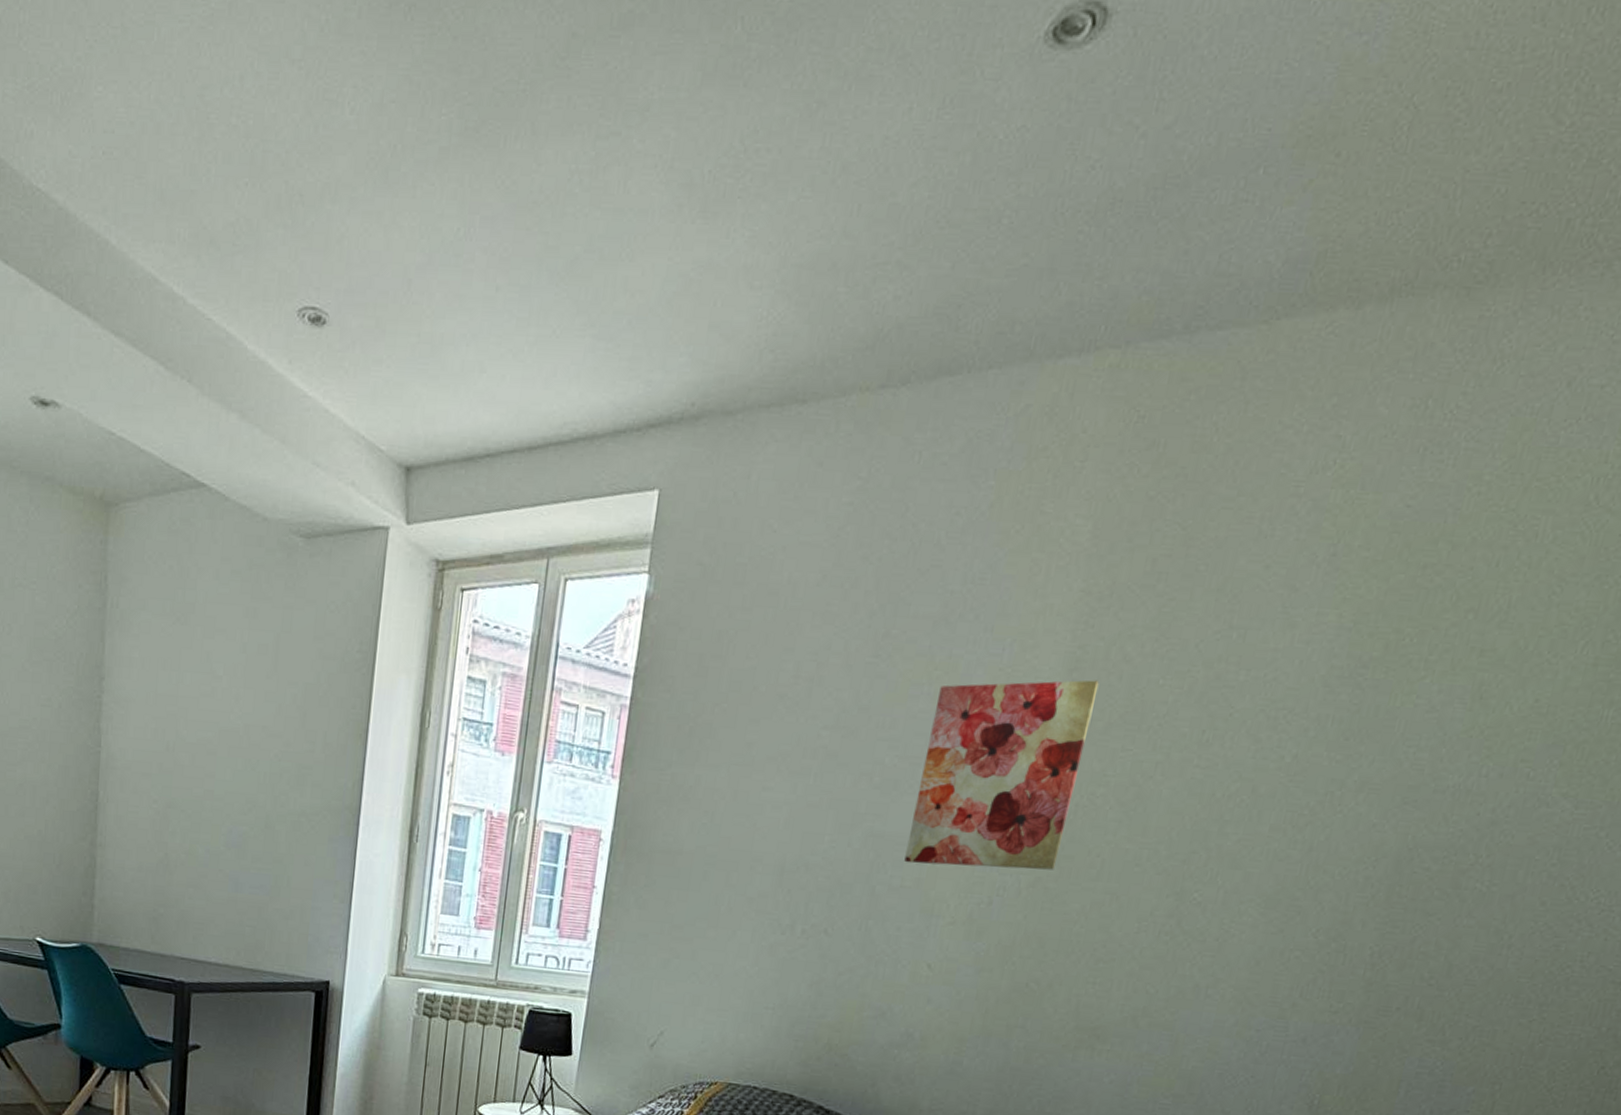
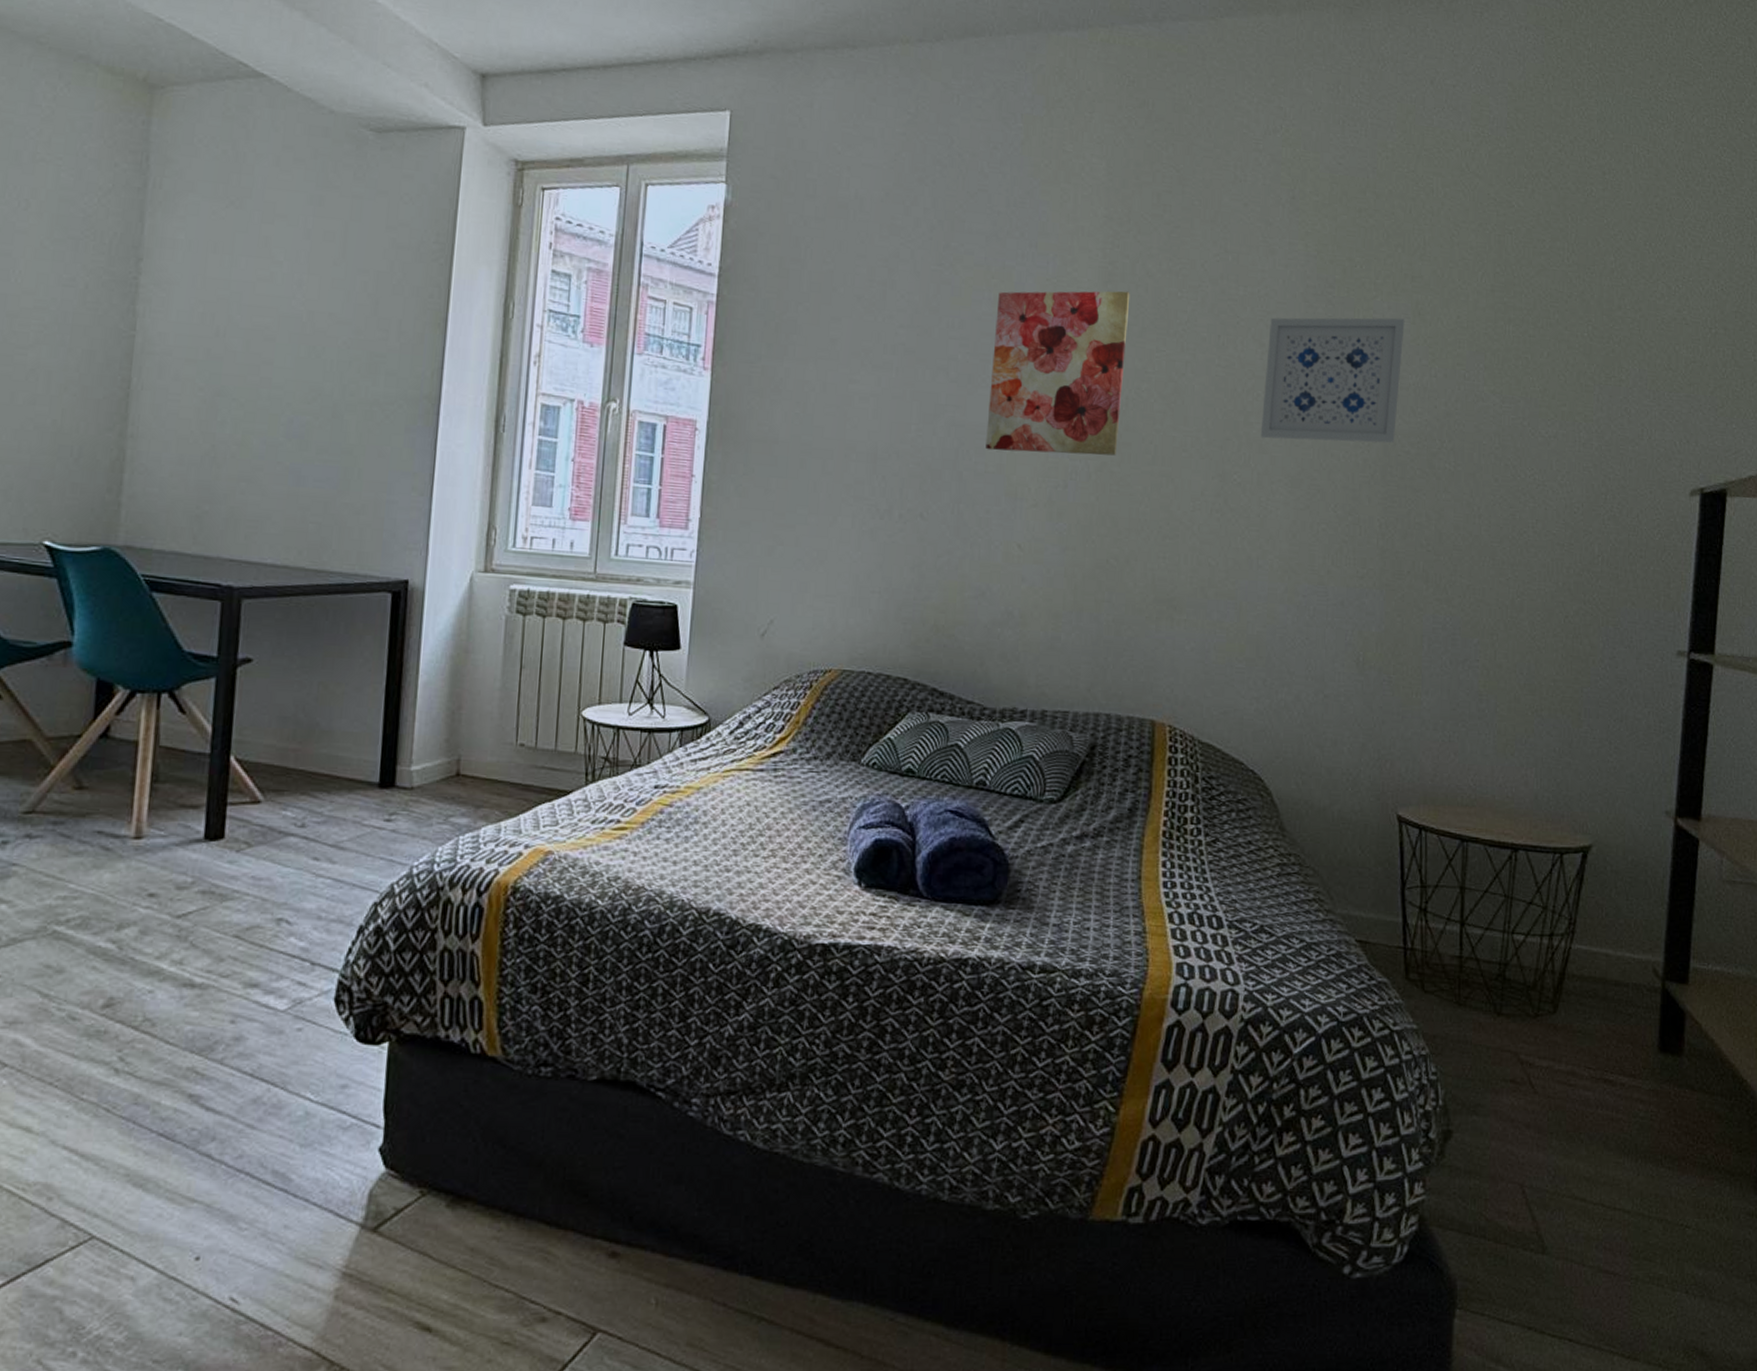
wall art: none [1235,703,1459,858] -> present [1260,317,1405,443]

